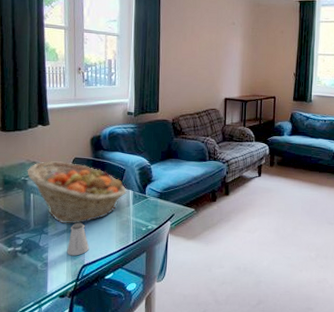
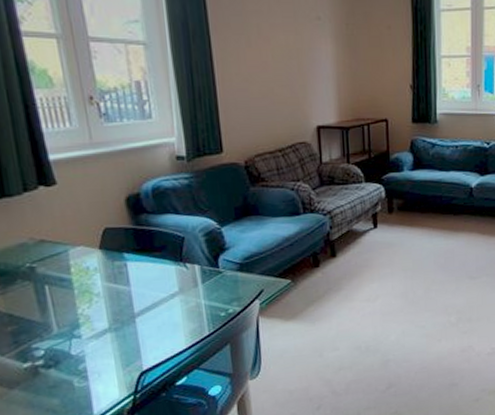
fruit basket: present [27,161,127,223] -> none [32,235,191,320]
saltshaker: present [67,222,89,256] -> none [113,316,147,362]

